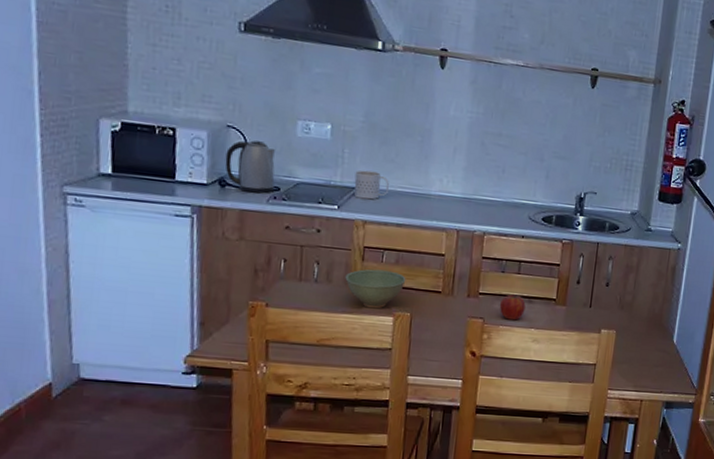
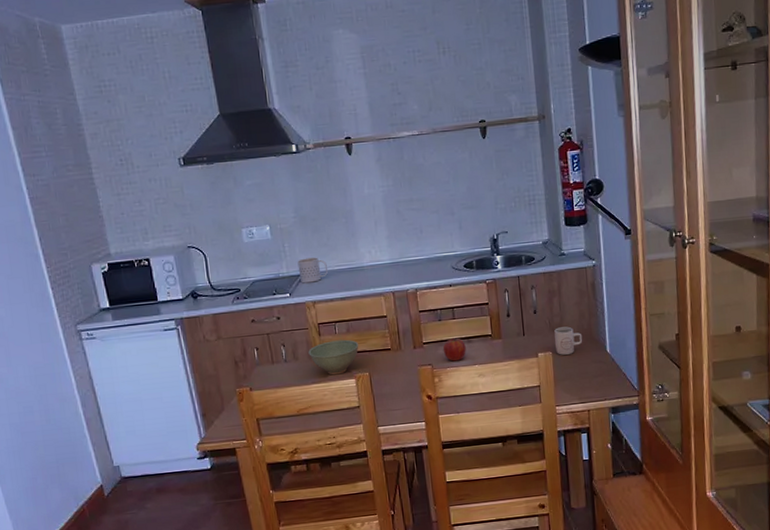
kettle: present [225,140,275,194] -> none [191,253,236,299]
mug: none [620,306,652,338] -> present [554,326,583,356]

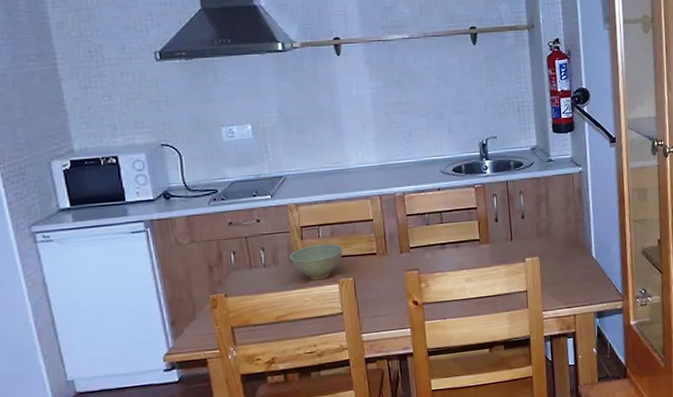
mug: present [297,257,328,284] -> none [280,158,312,185]
fruit: present [443,338,466,362] -> none [430,242,454,267]
mug: present [554,326,583,356] -> none [541,231,570,261]

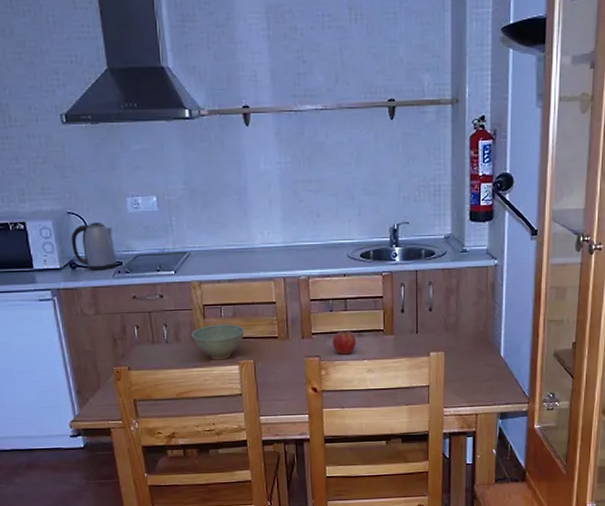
kettle: none [165,152,212,200] -> present [71,222,117,270]
fruit: none [430,242,454,267] -> present [332,330,356,355]

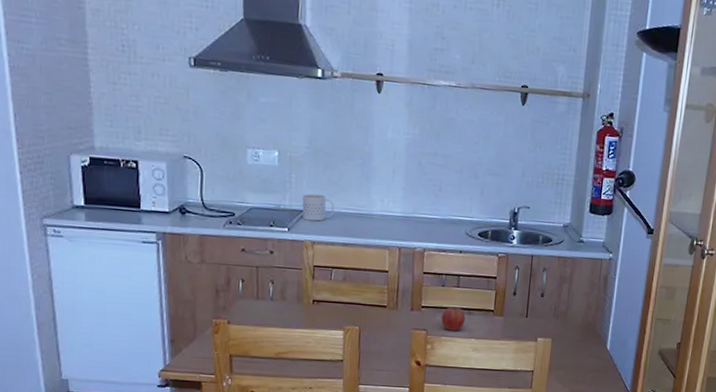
kettle: present [71,222,117,270] -> none [184,169,230,219]
mug: none [184,234,216,261] -> present [301,193,334,222]
bowl: present [191,324,245,360] -> none [298,286,354,324]

